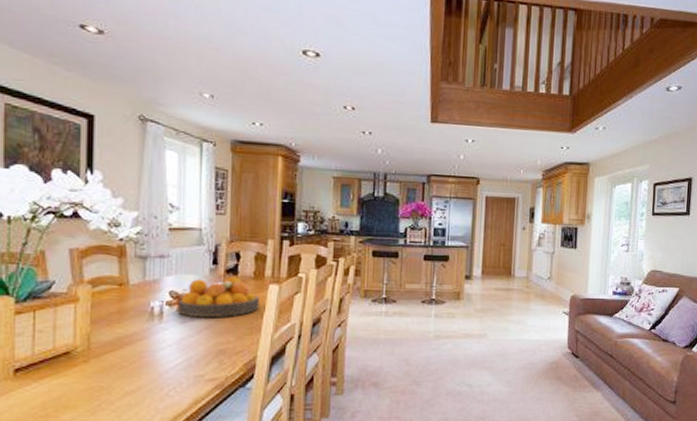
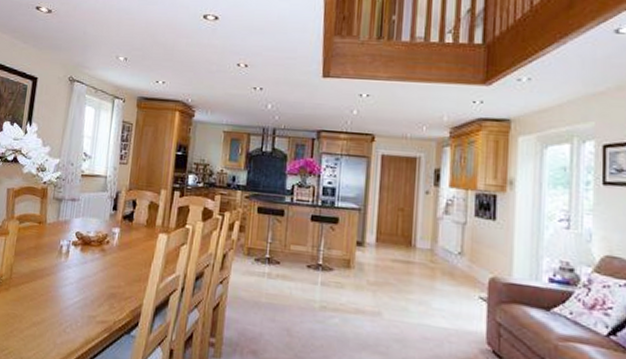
fruit bowl: present [178,276,259,318] -> none [81,222,150,262]

